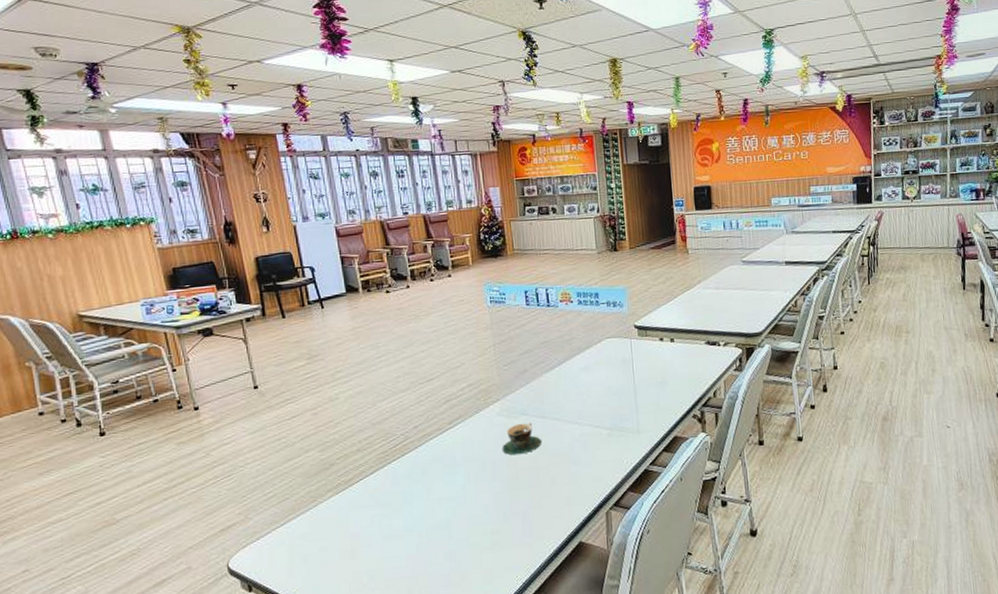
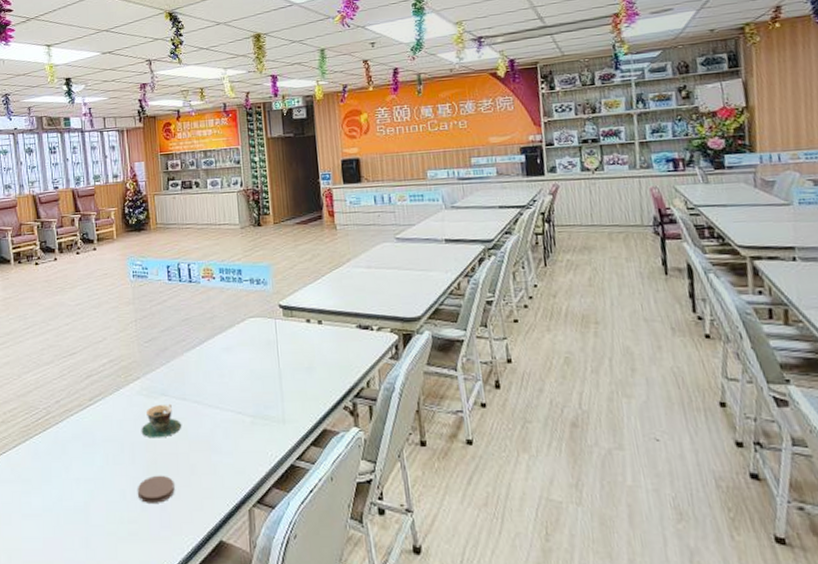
coaster: none [500,488,536,515] -> present [138,475,175,503]

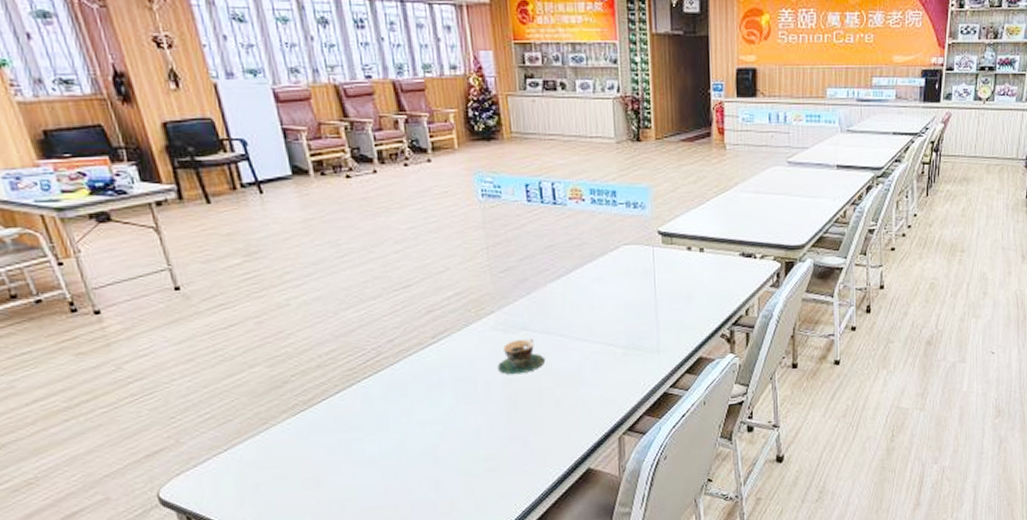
coaster: present [138,475,175,503] -> none [495,411,538,440]

